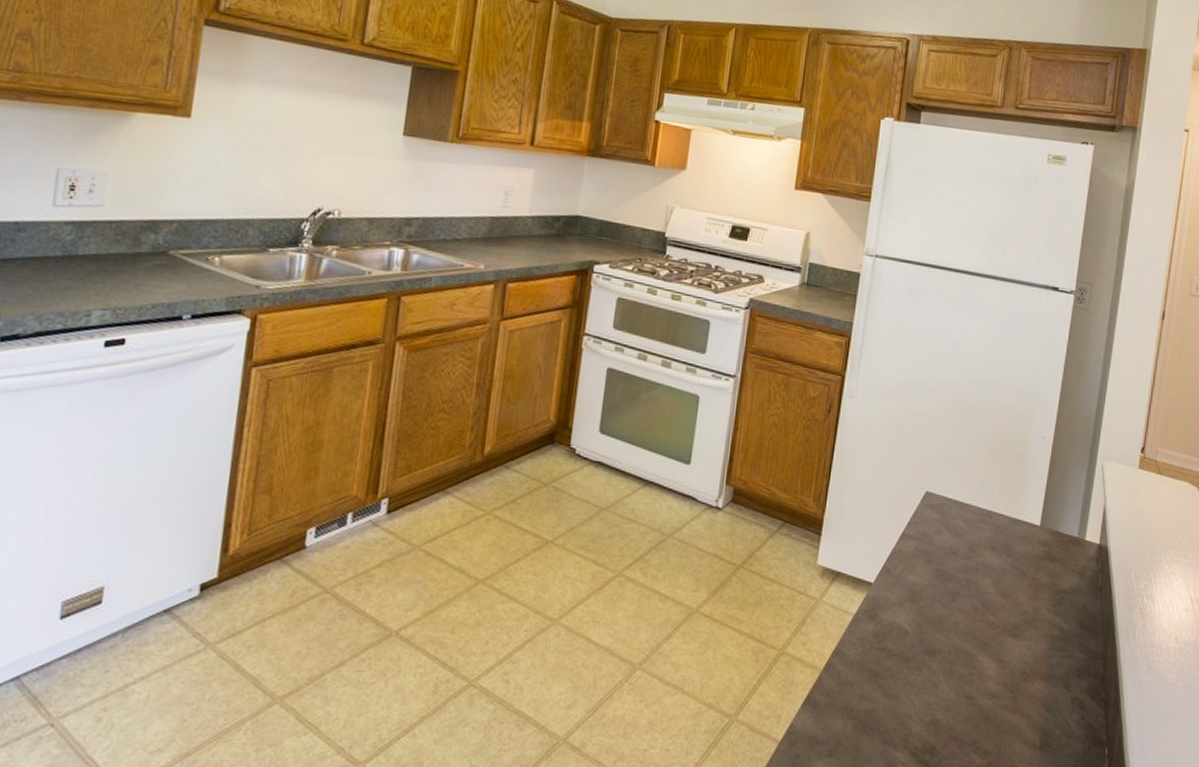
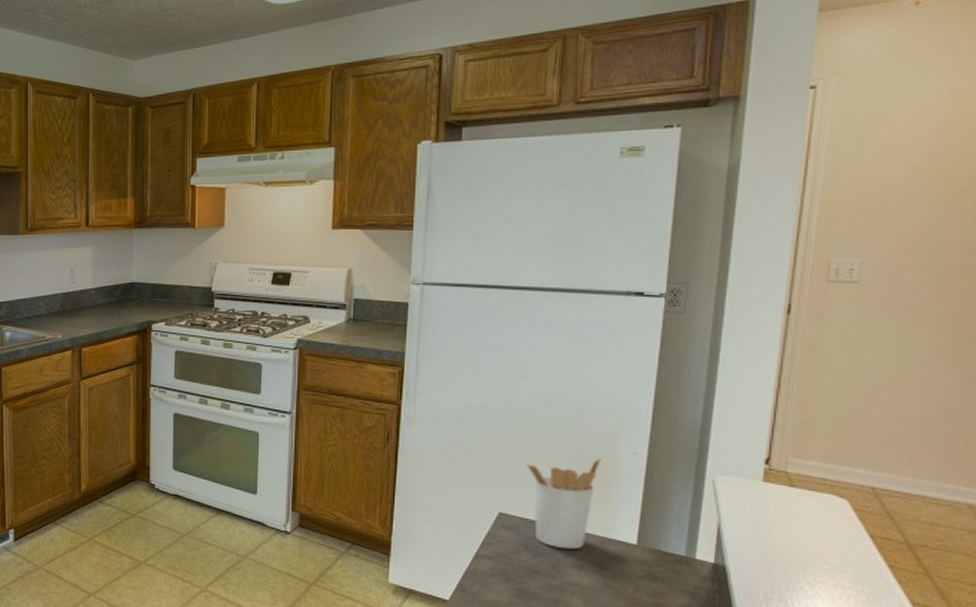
utensil holder: none [953,441,1016,530] -> present [526,458,601,550]

